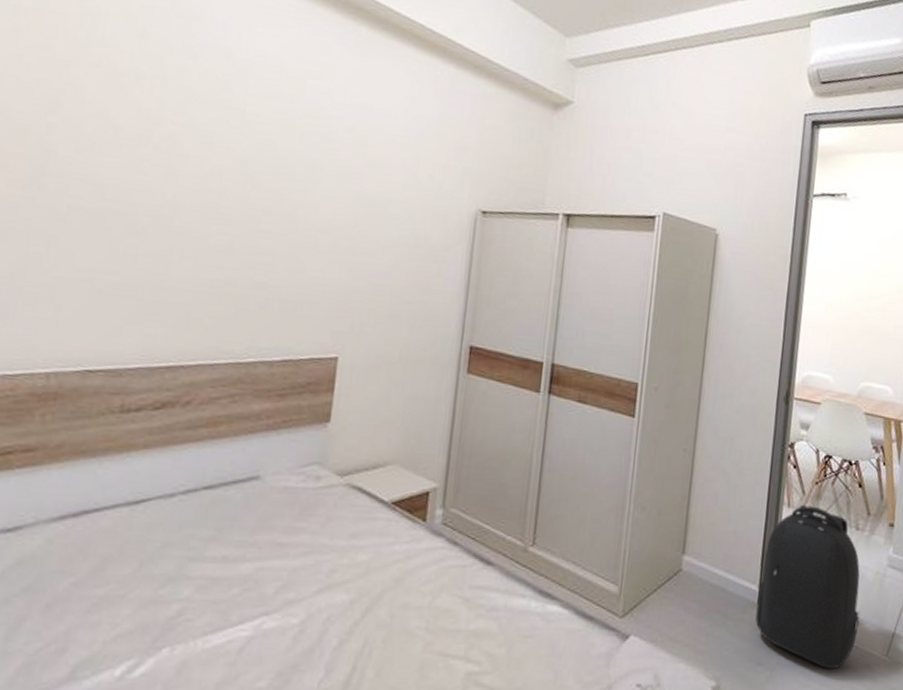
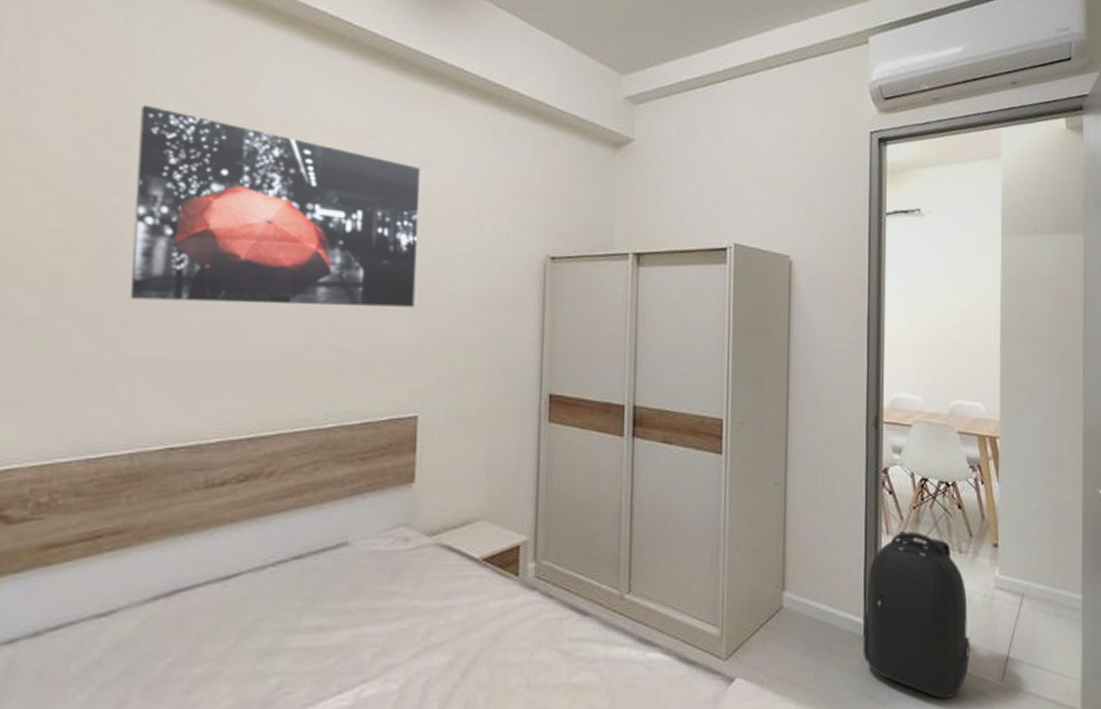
wall art: none [57,26,359,250] -> present [129,105,421,307]

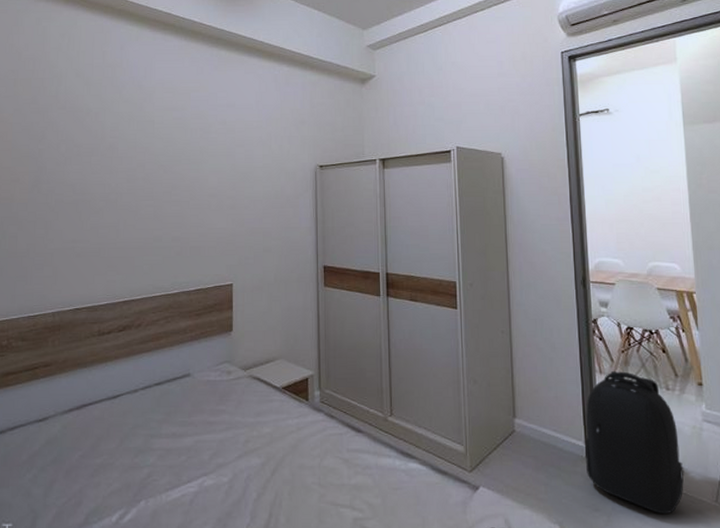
wall art: present [129,105,421,307] -> none [50,84,227,210]

